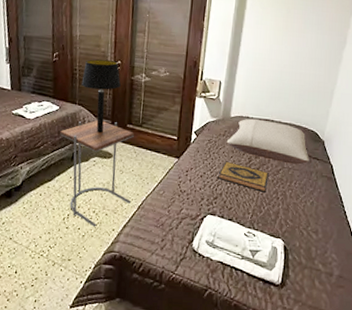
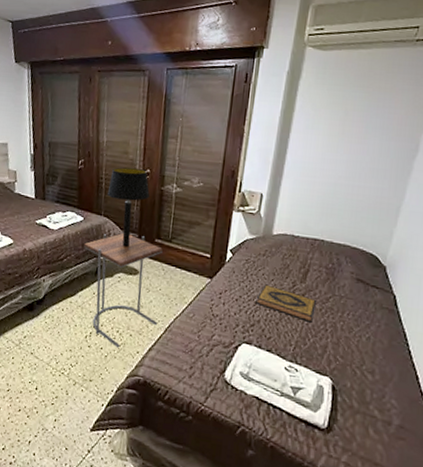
pillow: present [226,118,309,165] -> none [267,236,366,293]

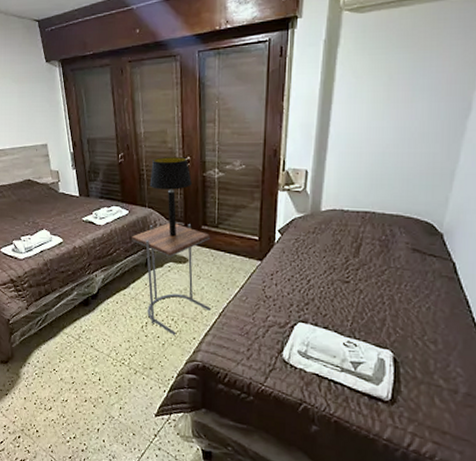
hardback book: present [255,284,316,323] -> none [308,262,371,297]

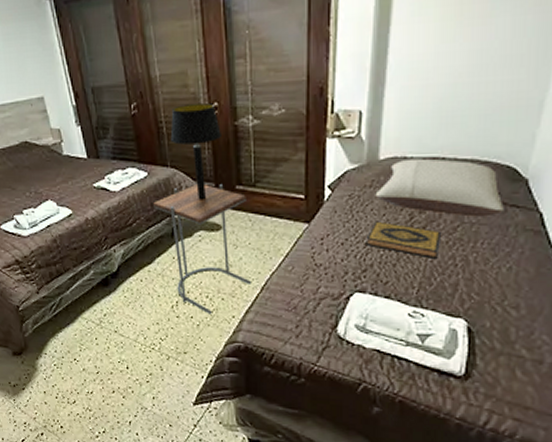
hardback book: none [308,262,371,297] -> present [366,221,441,259]
pillow: none [317,211,423,263] -> present [375,158,504,217]

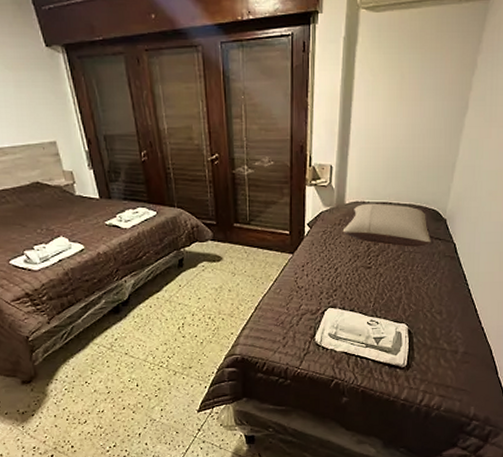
side table: present [153,183,251,315] -> none [162,221,247,333]
table lamp: present [170,103,221,200] -> none [177,154,221,236]
hardback book: present [366,221,441,259] -> none [336,251,389,279]

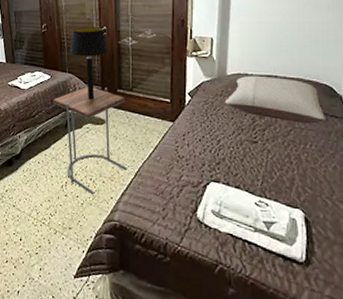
side table: none [162,221,247,333] -> present [53,86,127,195]
table lamp: none [177,154,221,236] -> present [69,27,108,99]

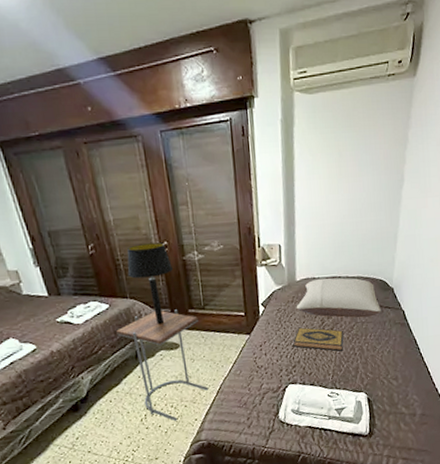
hardback book: none [218,123,278,156] -> present [292,327,344,352]

